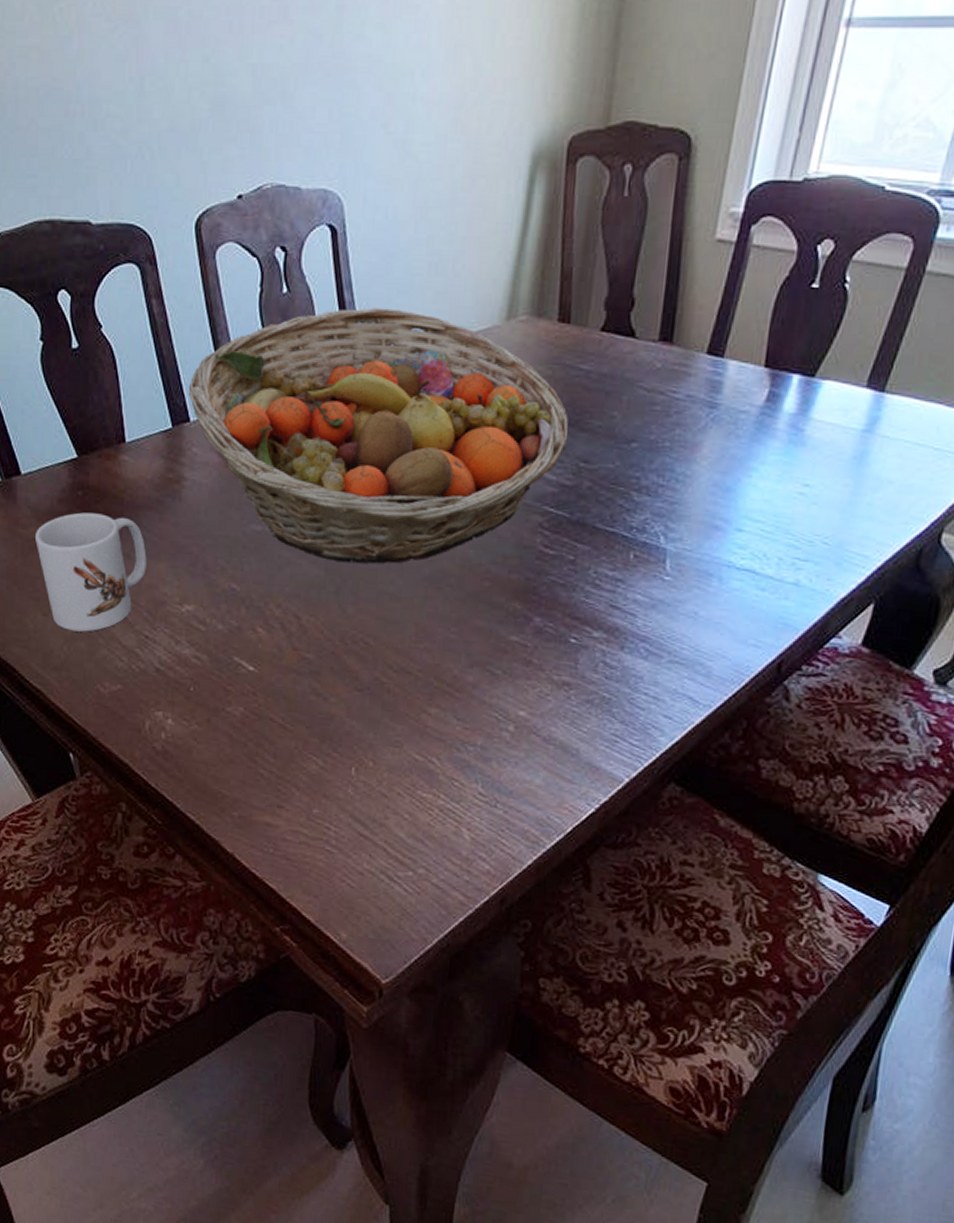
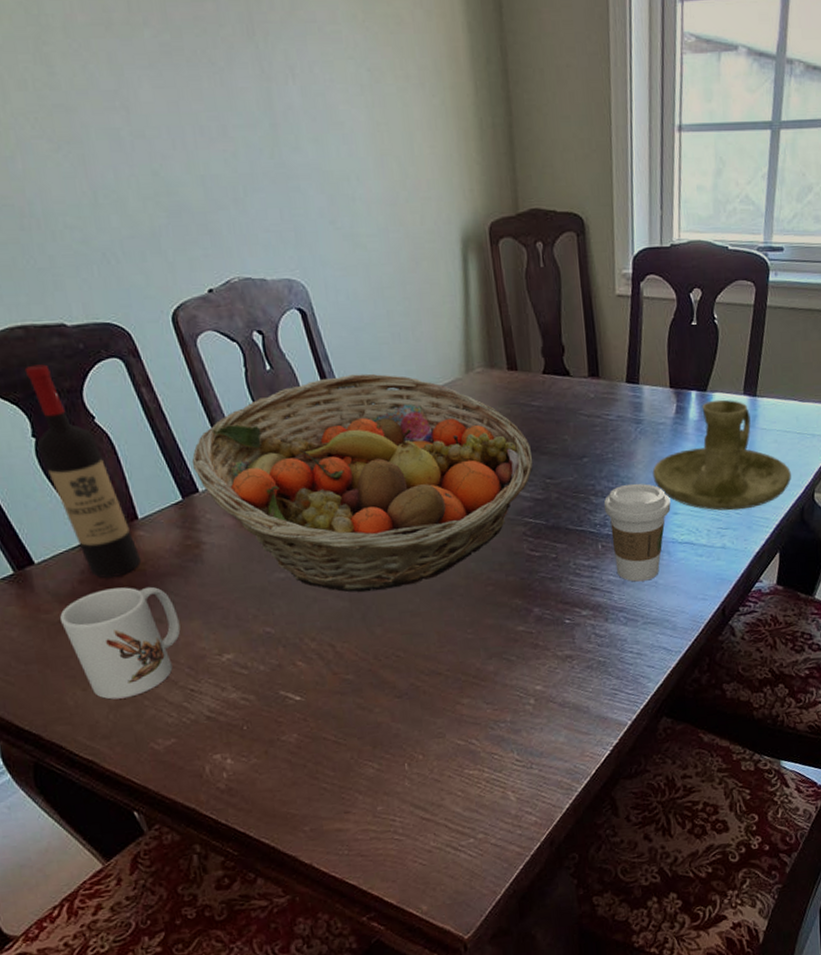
wine bottle: none [43,263,121,501] -> present [24,364,142,578]
coffee cup: none [646,483,736,609] -> present [603,483,671,582]
candle holder: none [718,390,914,540] -> present [652,399,791,511]

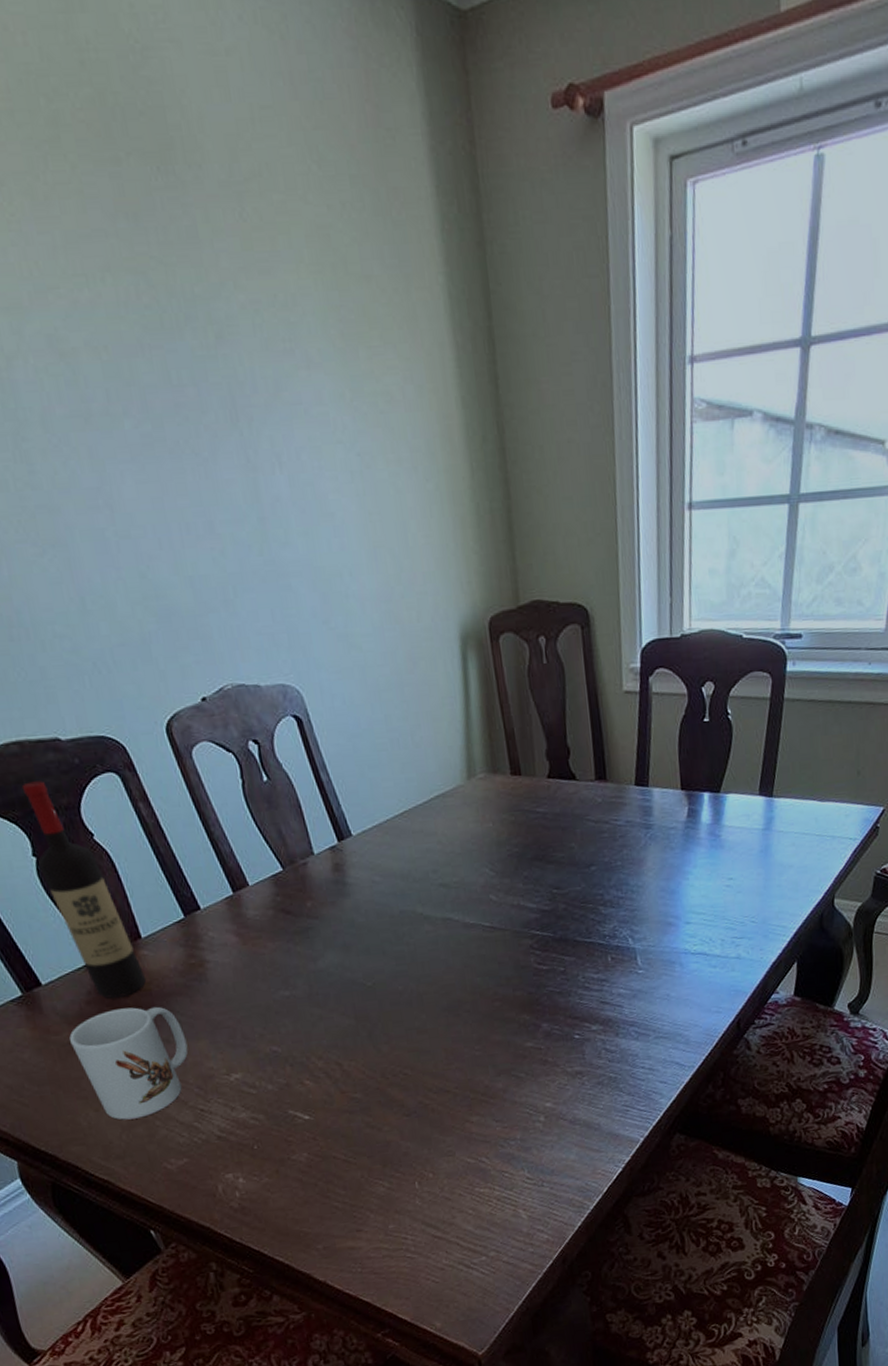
fruit basket: present [191,373,534,592] -> none [192,782,540,1010]
coffee cup: present [603,483,671,582] -> none [612,892,683,995]
candle holder: present [652,399,791,511] -> none [663,800,810,919]

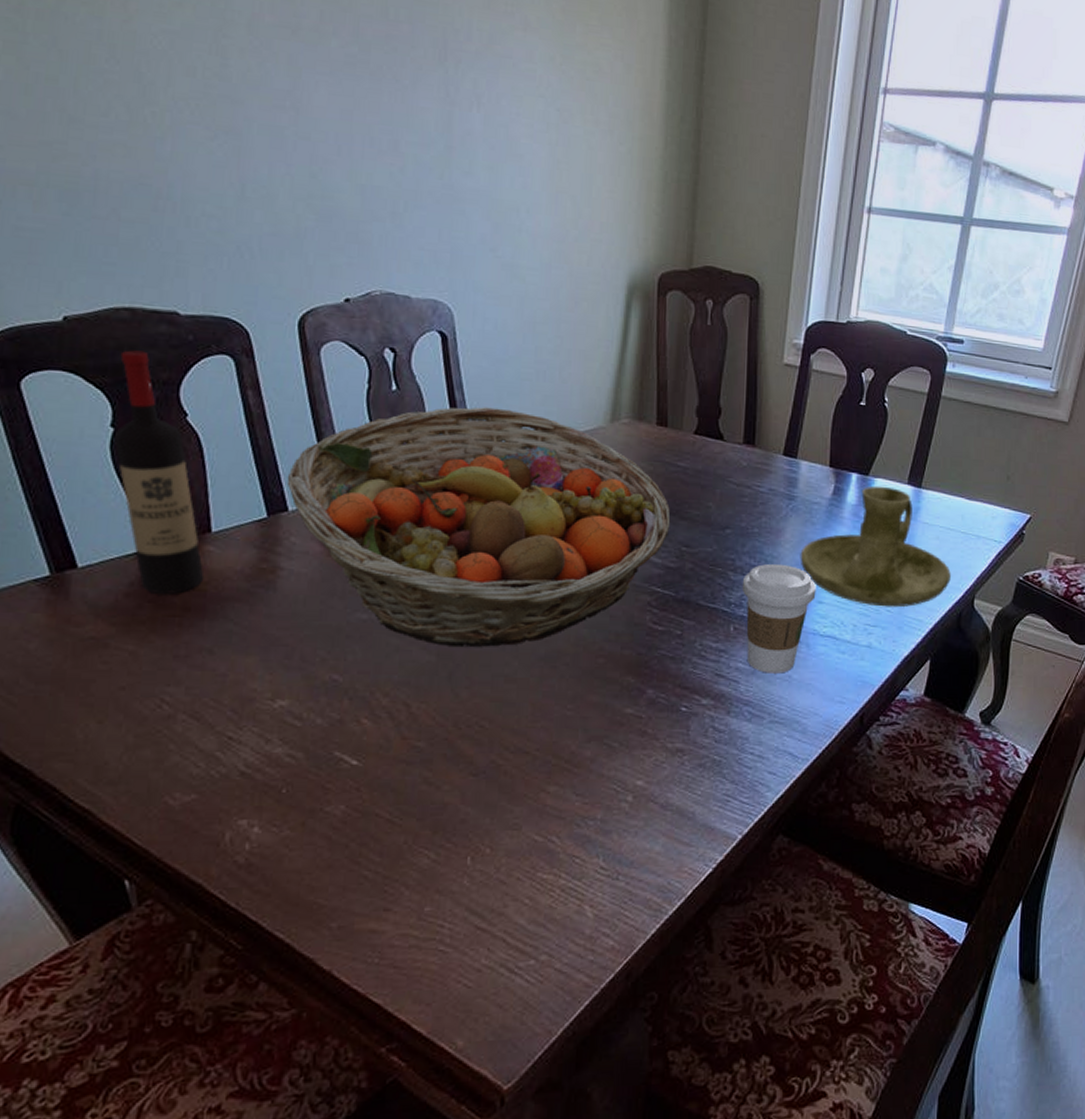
mug: present [69,1006,189,1120] -> none [92,607,233,738]
fruit basket: none [192,782,540,1010] -> present [286,407,671,647]
coffee cup: none [612,892,683,995] -> present [741,563,816,674]
candle holder: none [663,800,810,919] -> present [800,485,951,608]

